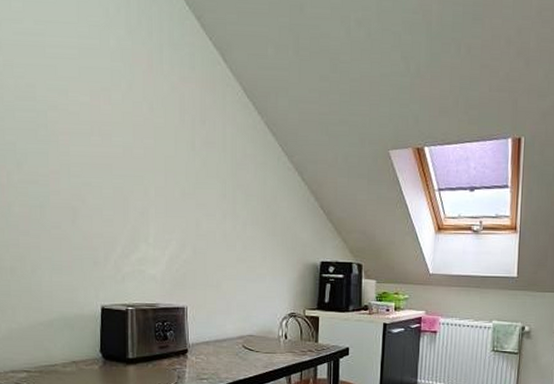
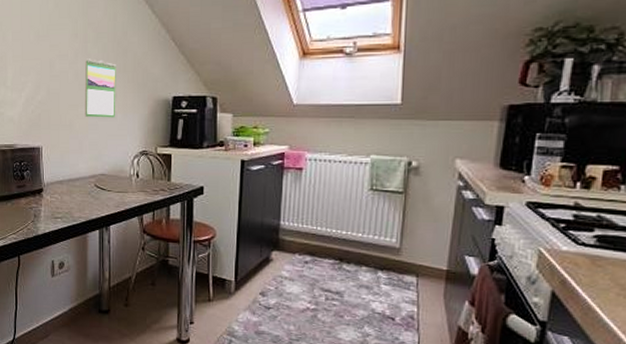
calendar: none [233,220,265,280] -> present [84,59,116,118]

